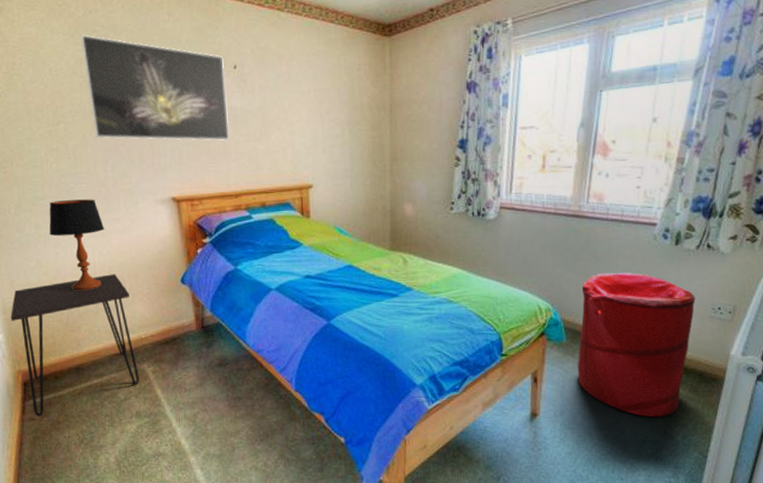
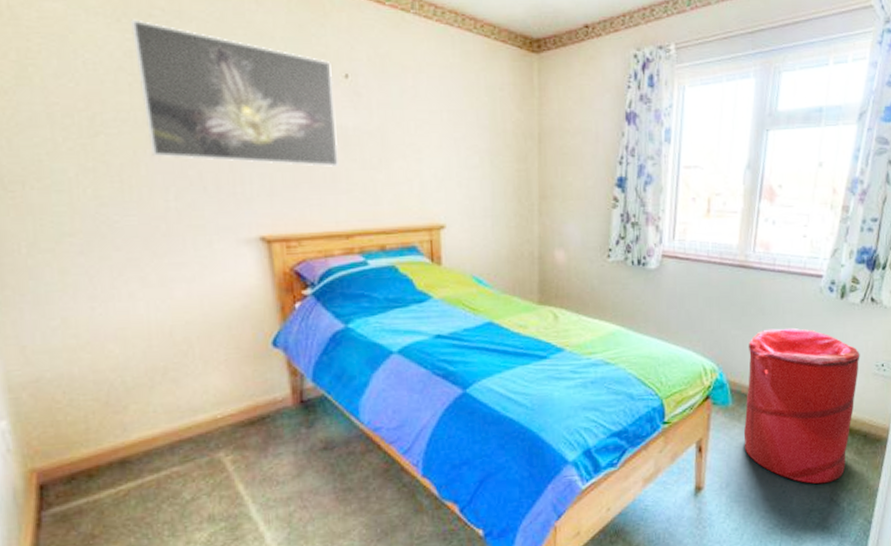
desk: present [10,274,139,417] -> none [19,335,213,531]
table lamp: present [49,199,105,291] -> none [81,236,165,359]

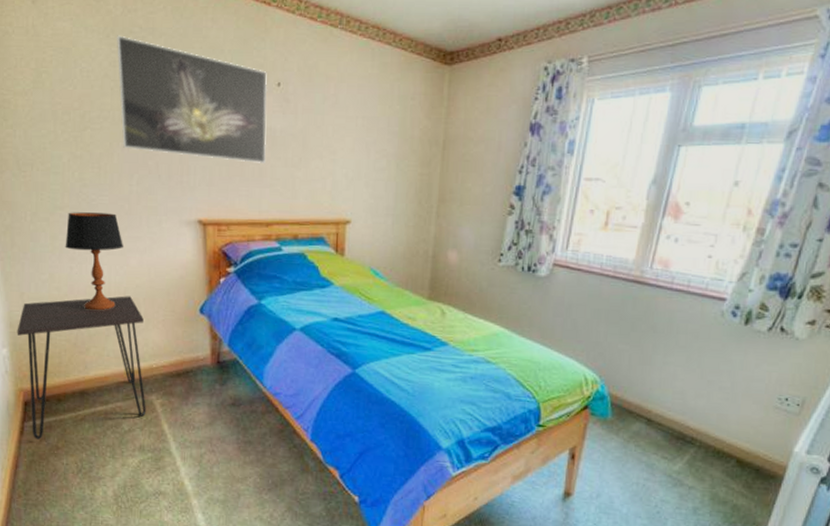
desk: none [19,335,213,531] -> present [17,296,146,440]
table lamp: none [81,236,165,359] -> present [65,212,124,311]
laundry hamper: present [743,327,860,484] -> none [619,347,761,512]

